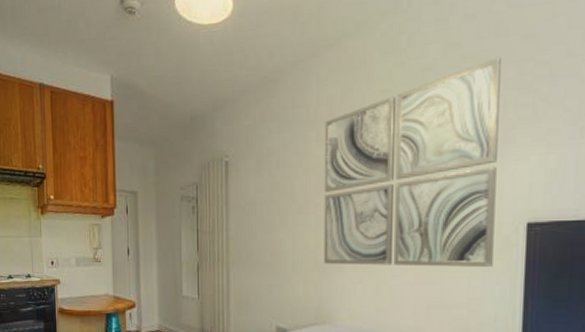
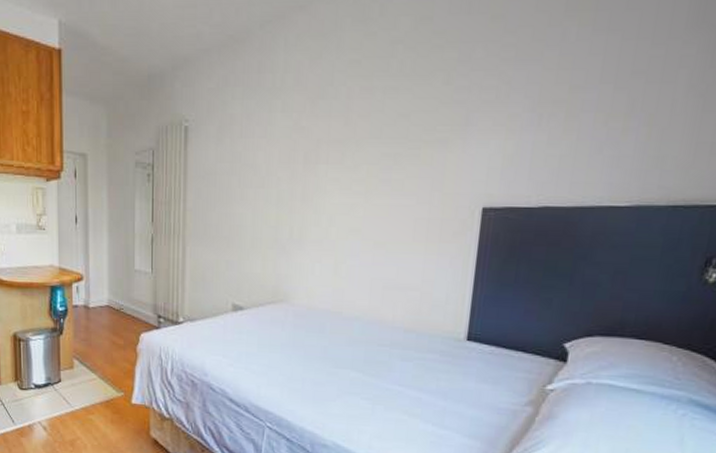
wall art: present [323,56,501,267] -> none [283,35,470,250]

